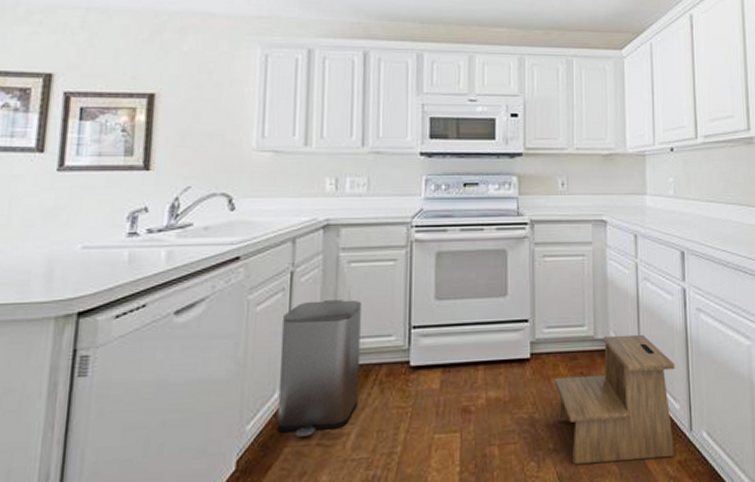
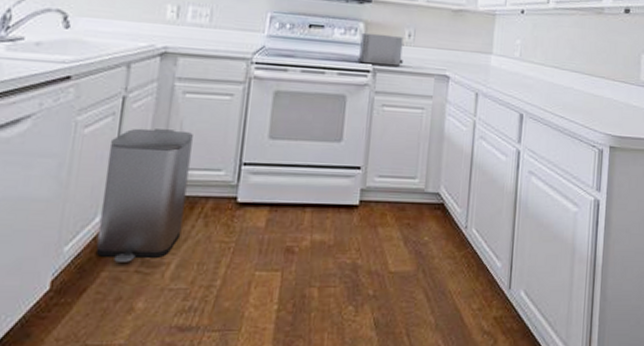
toaster: none [514,185,559,218] -> present [357,32,405,68]
step stool: present [554,334,676,464] -> none [379,190,502,313]

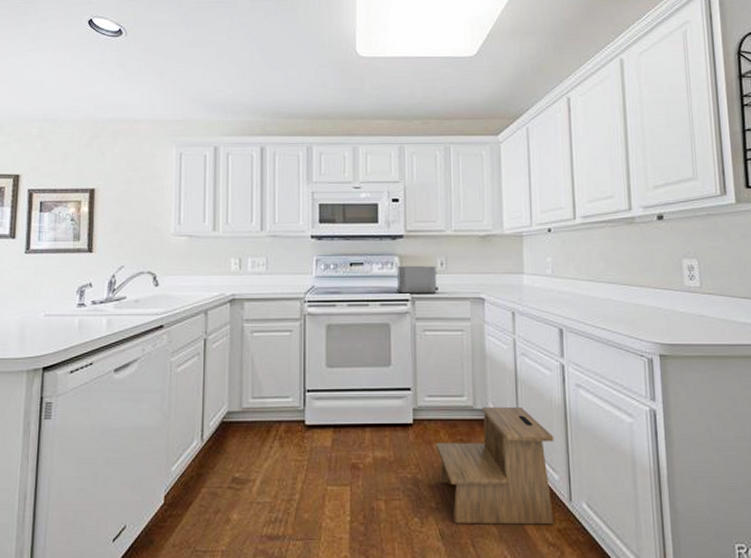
pedal bin: present [96,128,193,262] -> none [196,364,263,479]
step stool: none [379,190,502,313] -> present [435,406,554,525]

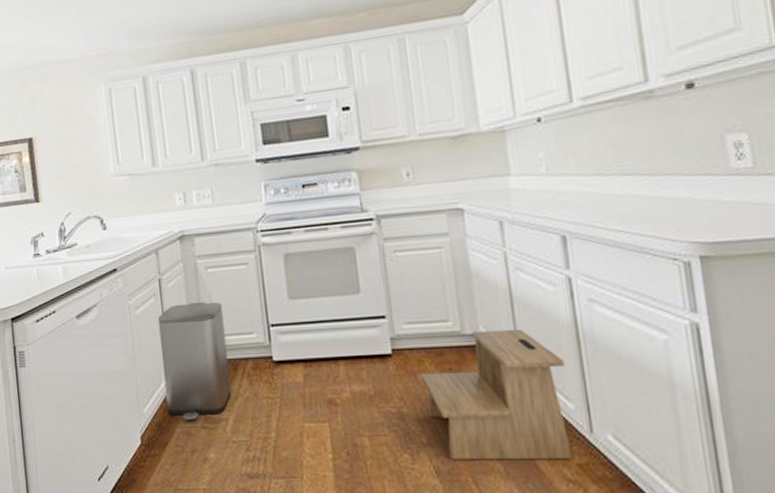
pedal bin: none [196,364,263,479] -> present [157,302,232,420]
toaster: present [396,265,438,295] -> none [354,177,407,214]

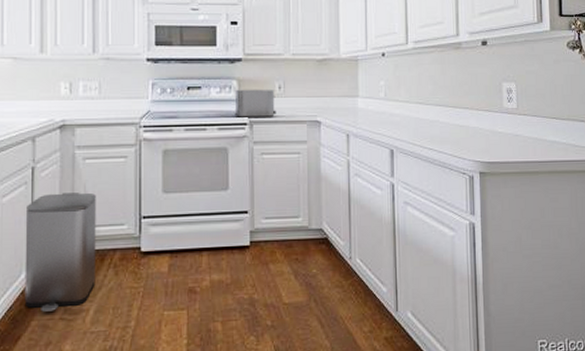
toaster: none [354,177,407,214] -> present [234,89,276,119]
step stool: present [420,328,572,461] -> none [271,225,383,339]

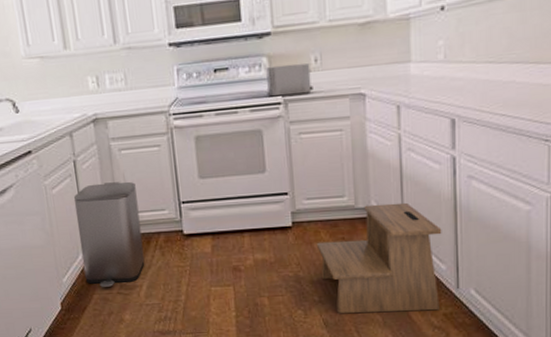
step stool: none [271,225,383,339] -> present [316,202,442,313]

